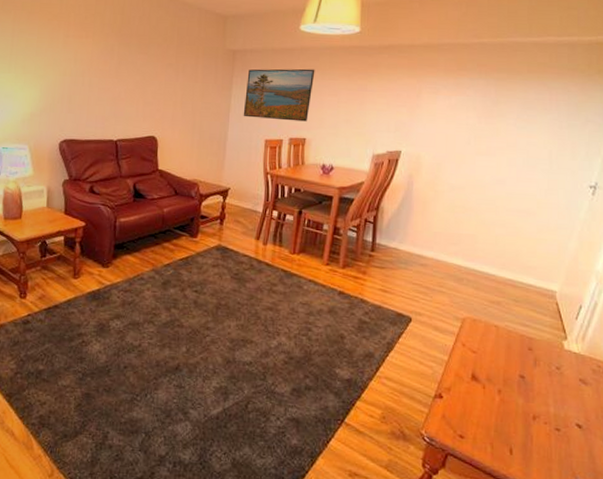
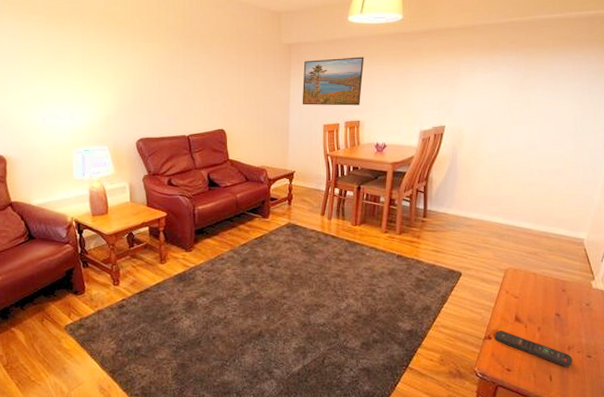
remote control: none [446,389,538,440] -> present [494,331,573,367]

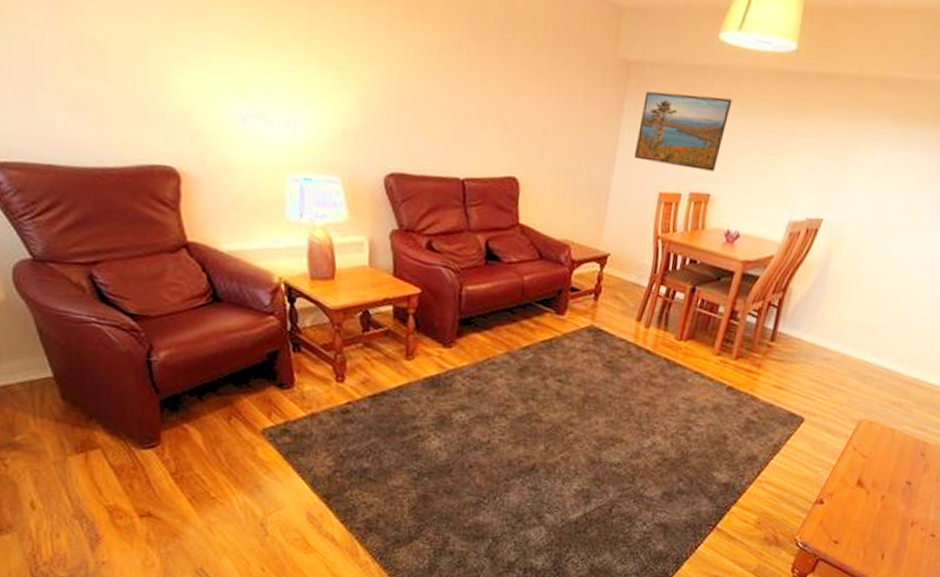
remote control: present [494,331,573,367] -> none [828,494,913,545]

